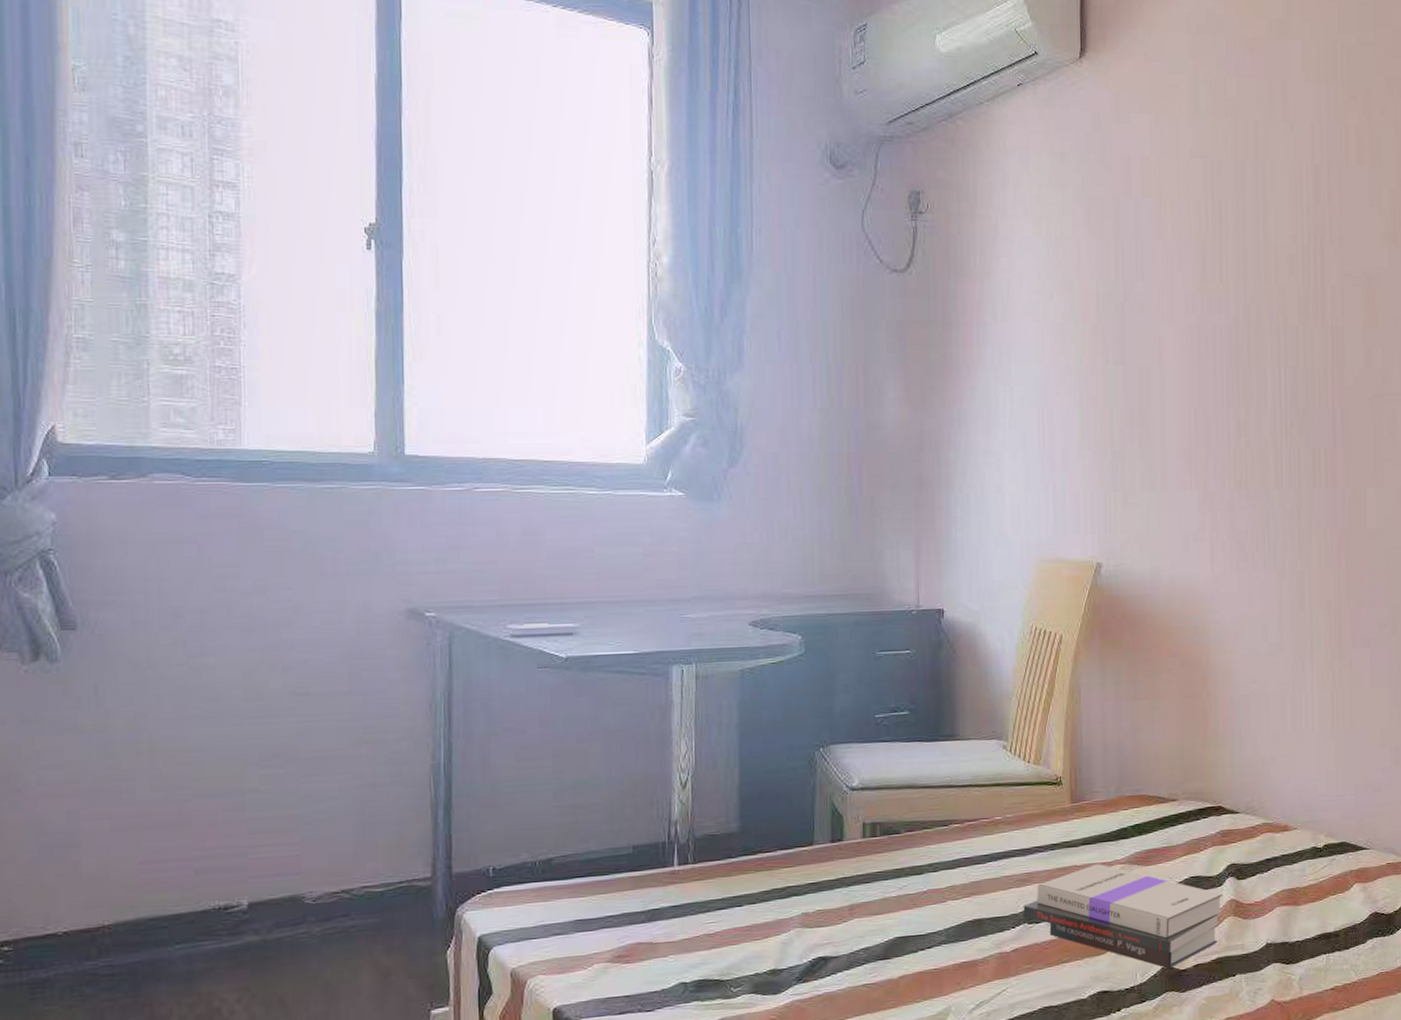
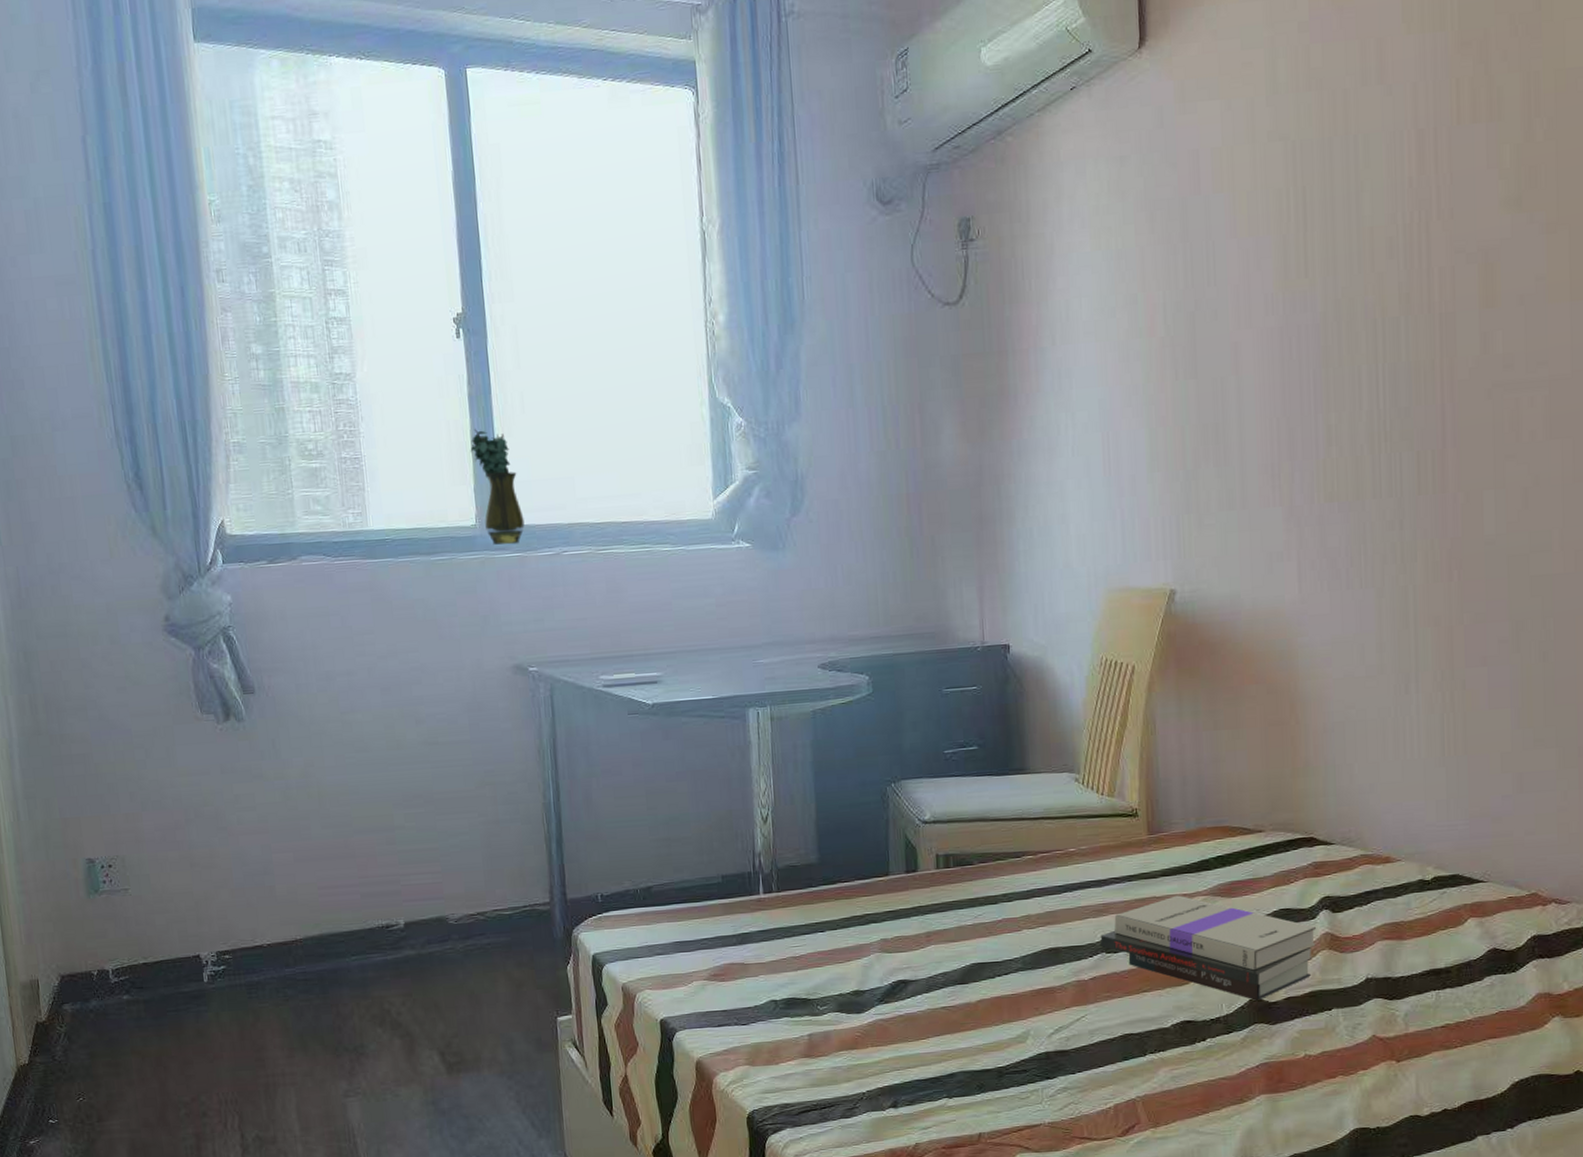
vase: none [373,349,432,477] -> present [470,429,525,545]

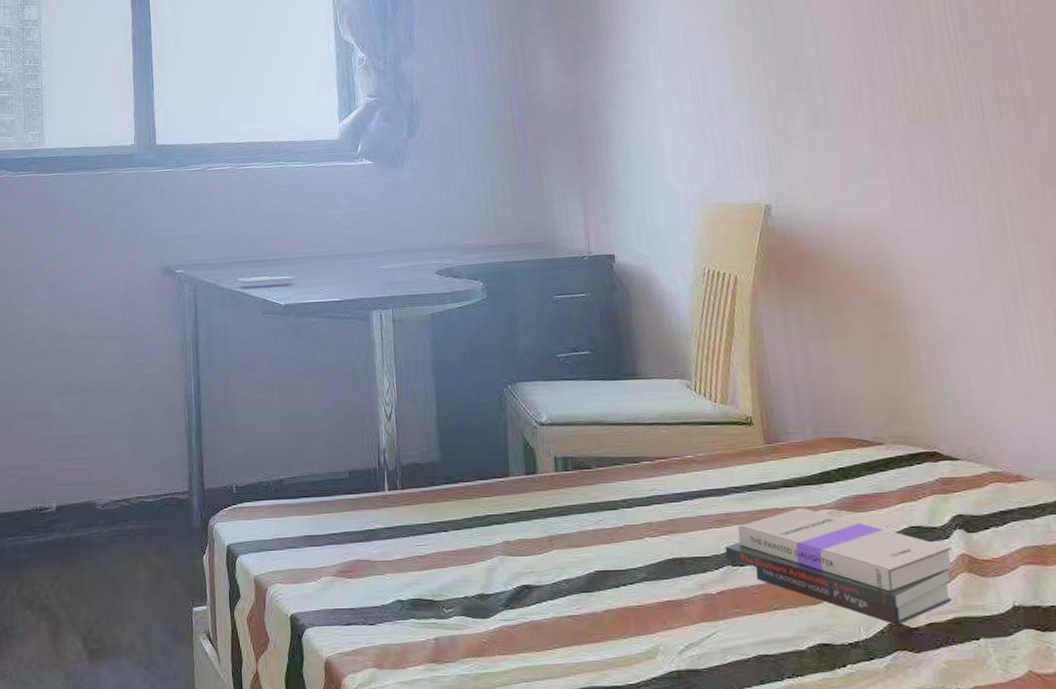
vase: present [470,429,525,545] -> none [132,64,176,162]

